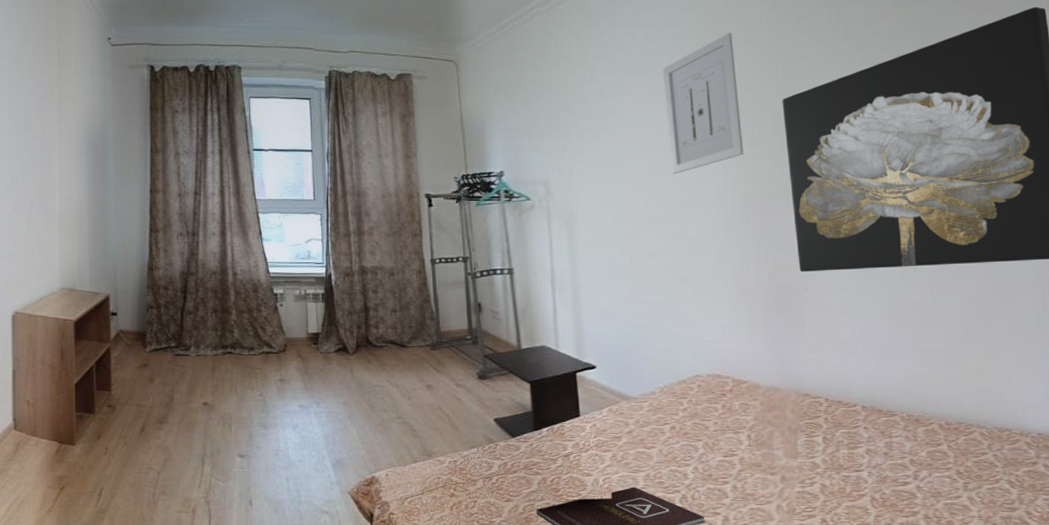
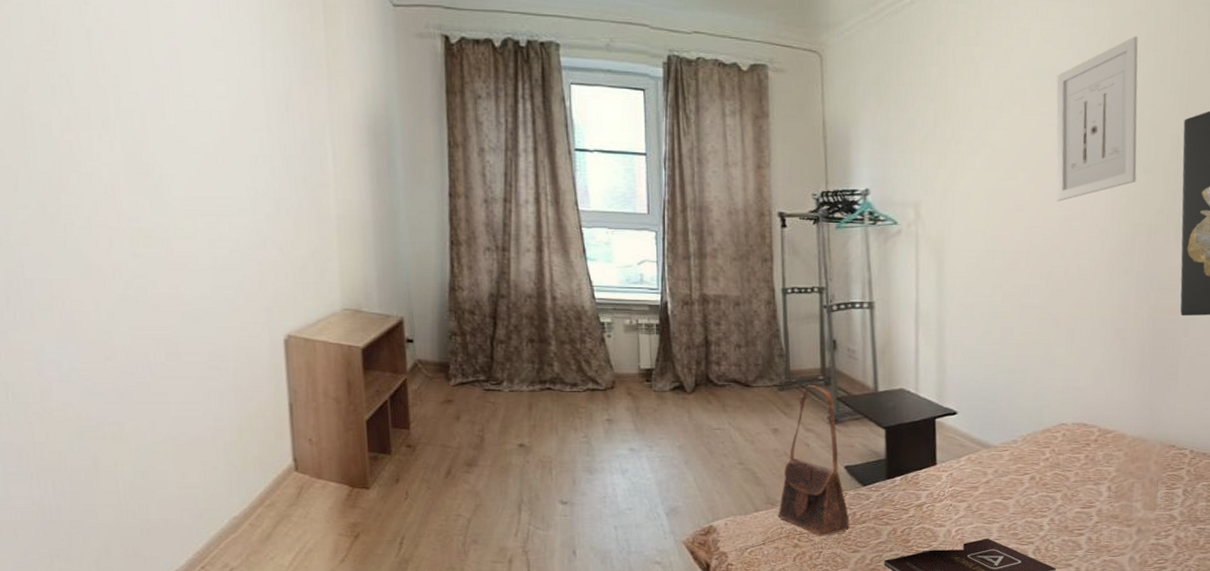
shoulder bag: none [435,344,502,485] -> present [778,385,850,536]

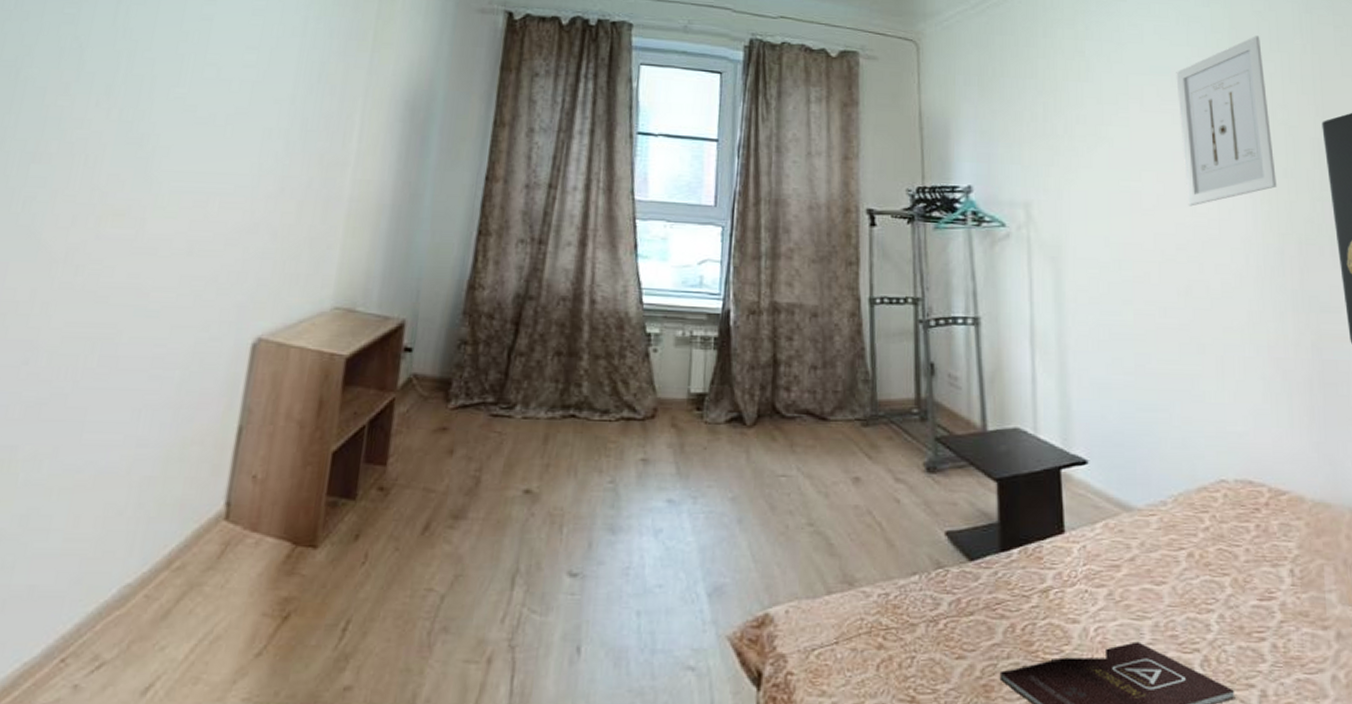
shoulder bag: present [778,385,850,536] -> none [857,420,953,632]

